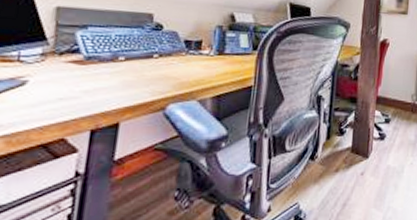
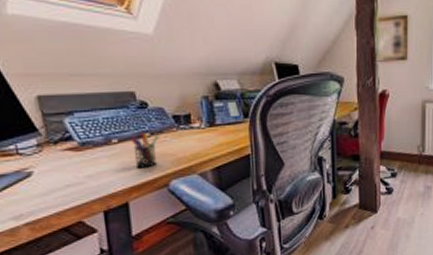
pen holder: none [137,52,166,89] -> present [130,132,159,168]

